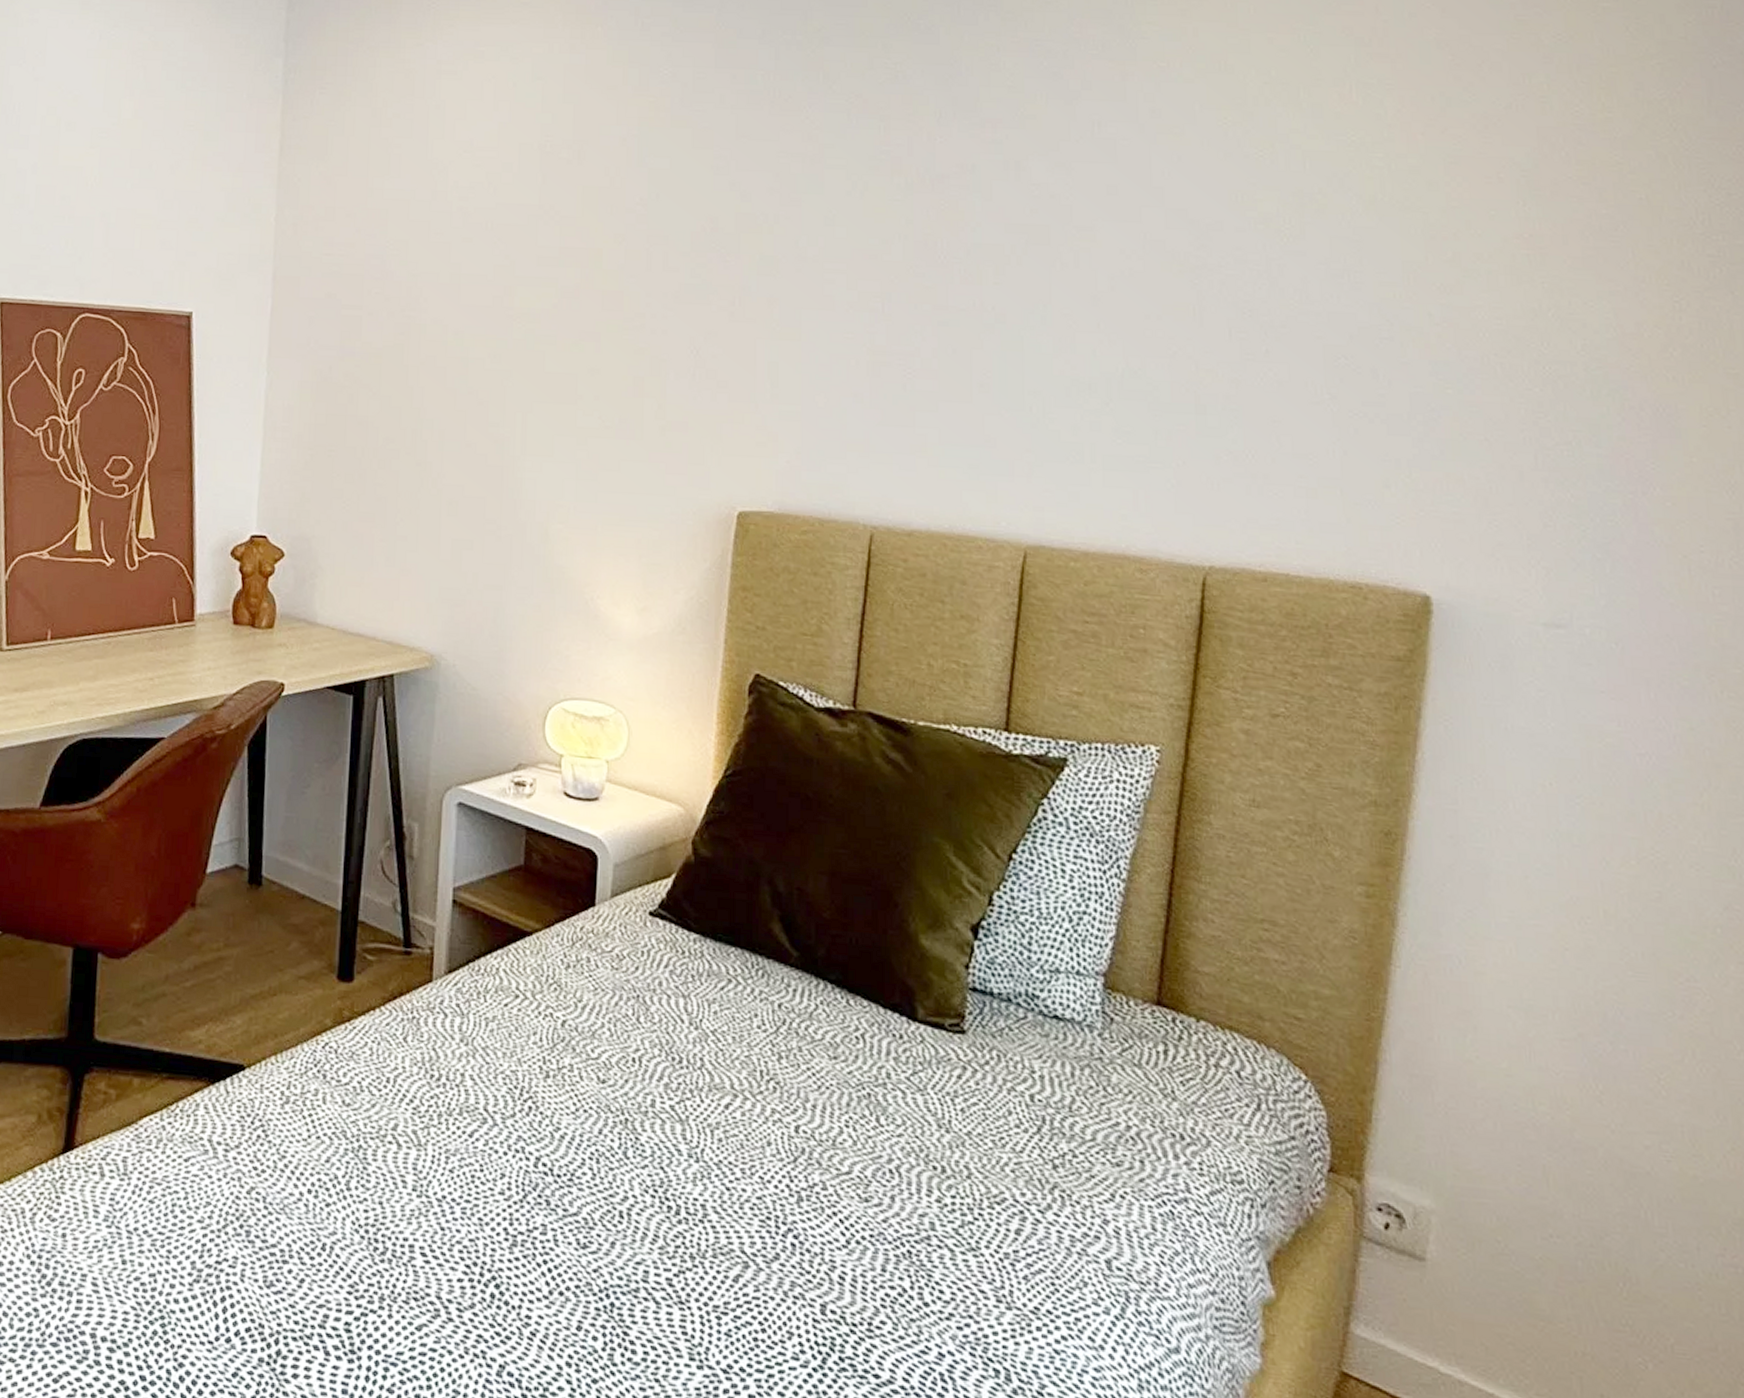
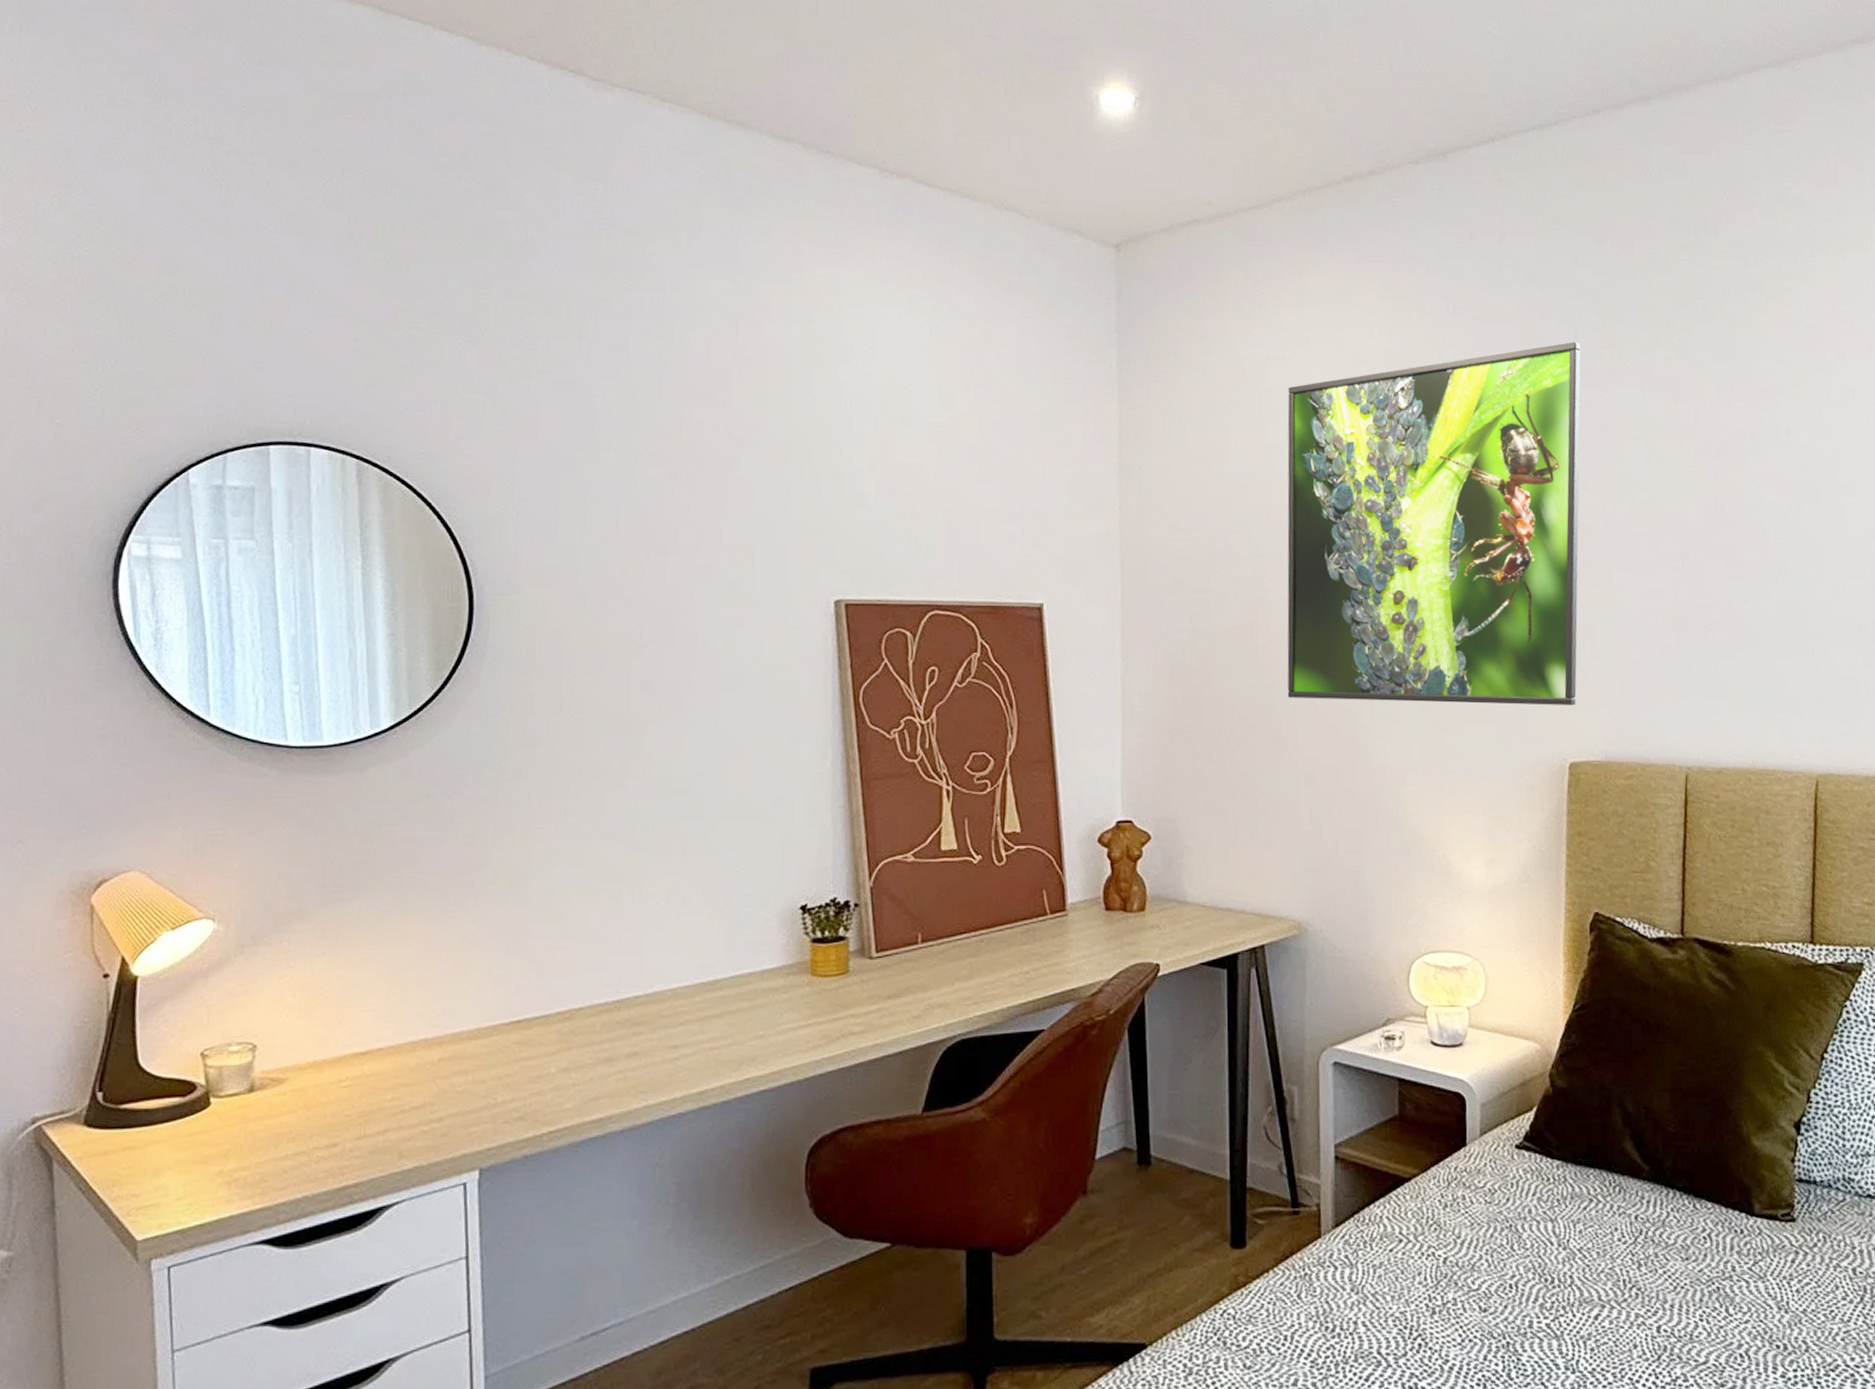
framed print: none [435,63,781,452] -> present [1287,342,1581,706]

